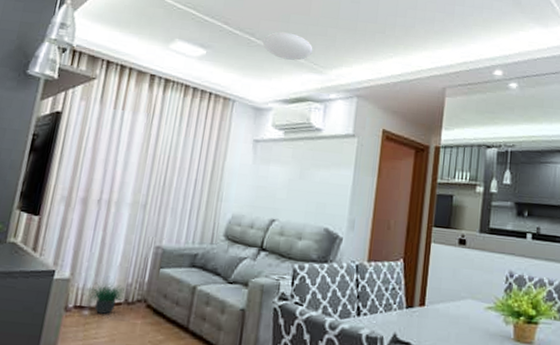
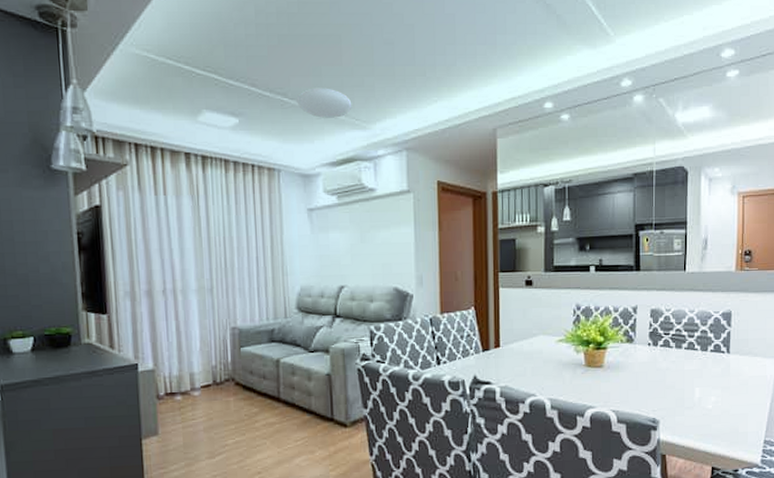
potted plant: present [89,281,125,314] -> none [176,366,211,397]

